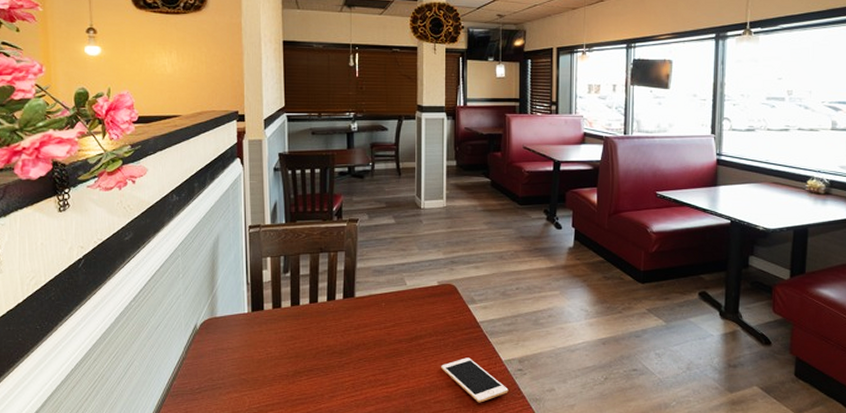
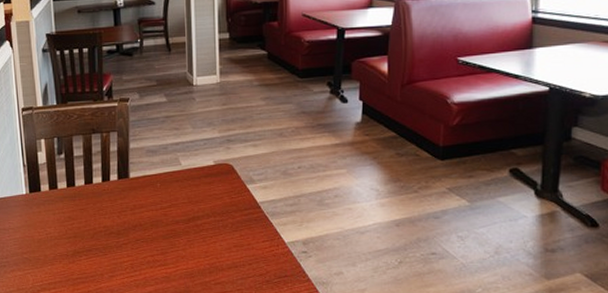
cell phone: present [441,357,509,403] -> none [220,239,293,285]

